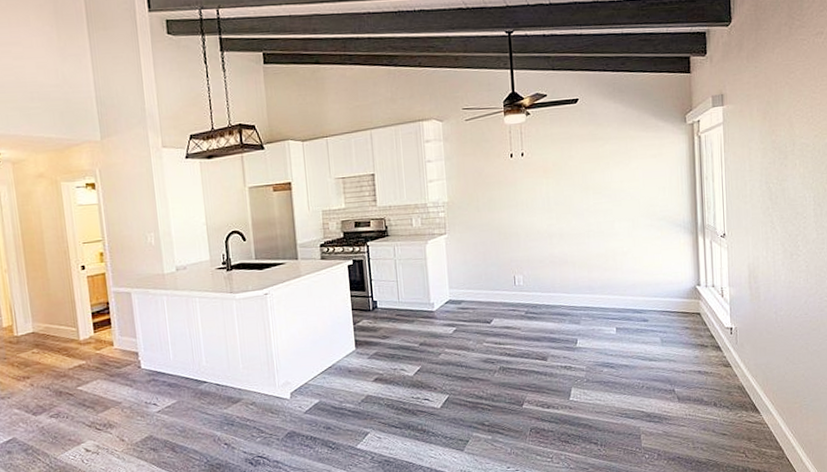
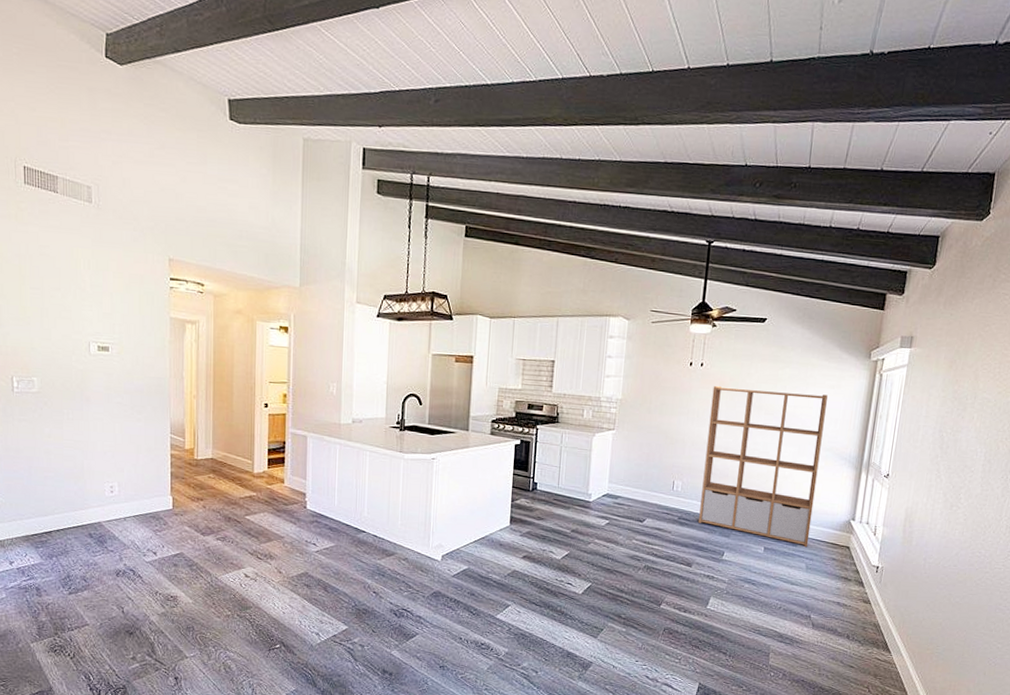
shelving unit: none [537,165,659,321] -> present [698,386,828,548]

